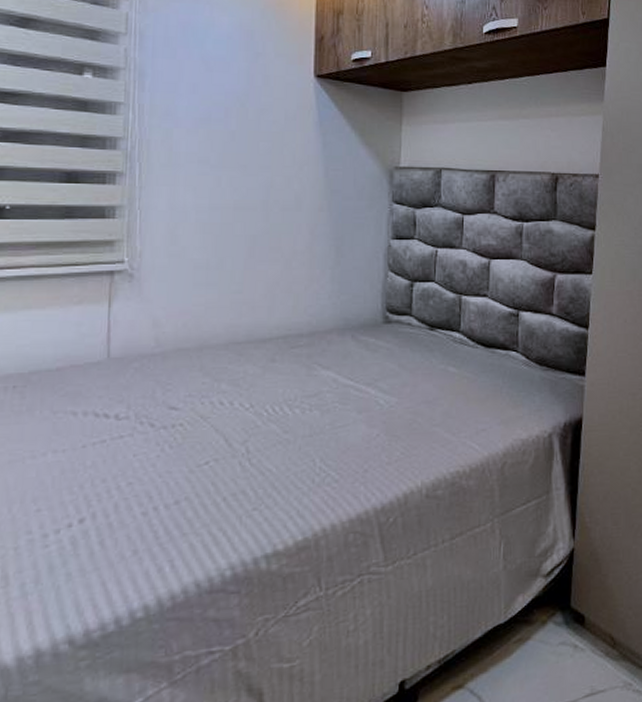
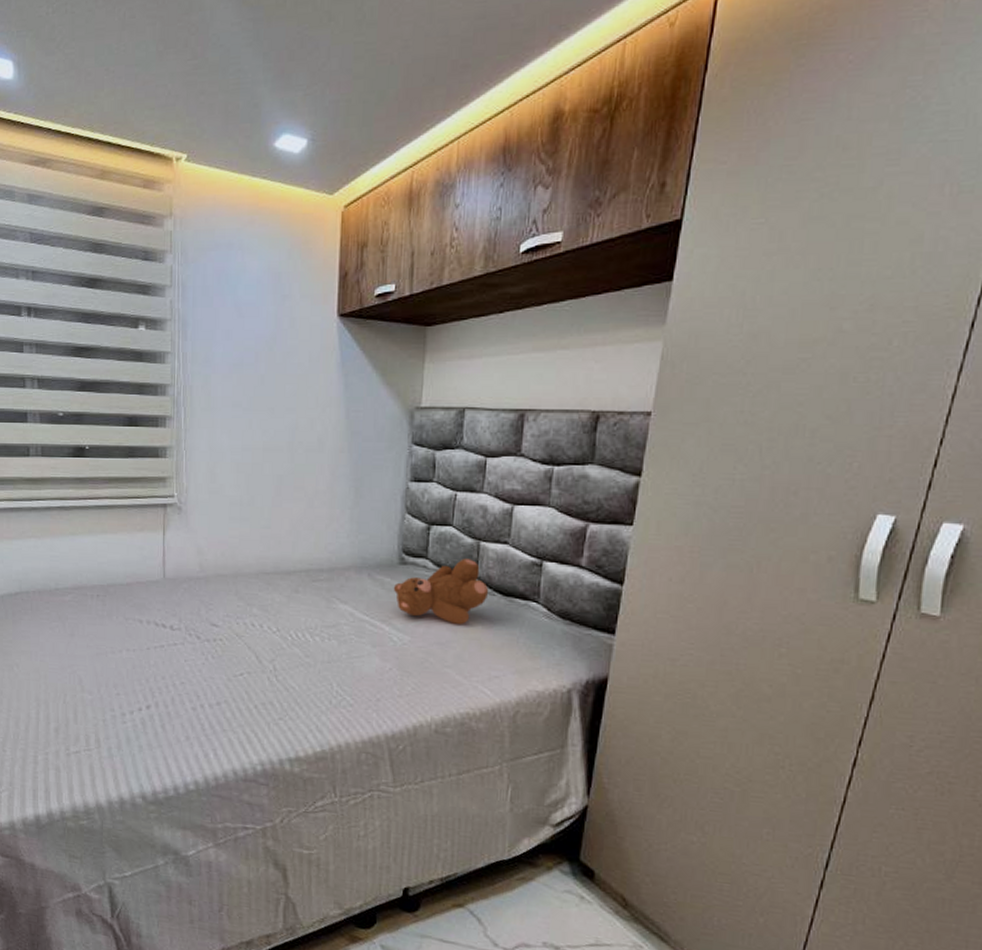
teddy bear: none [378,313,472,381] -> present [393,558,489,625]

